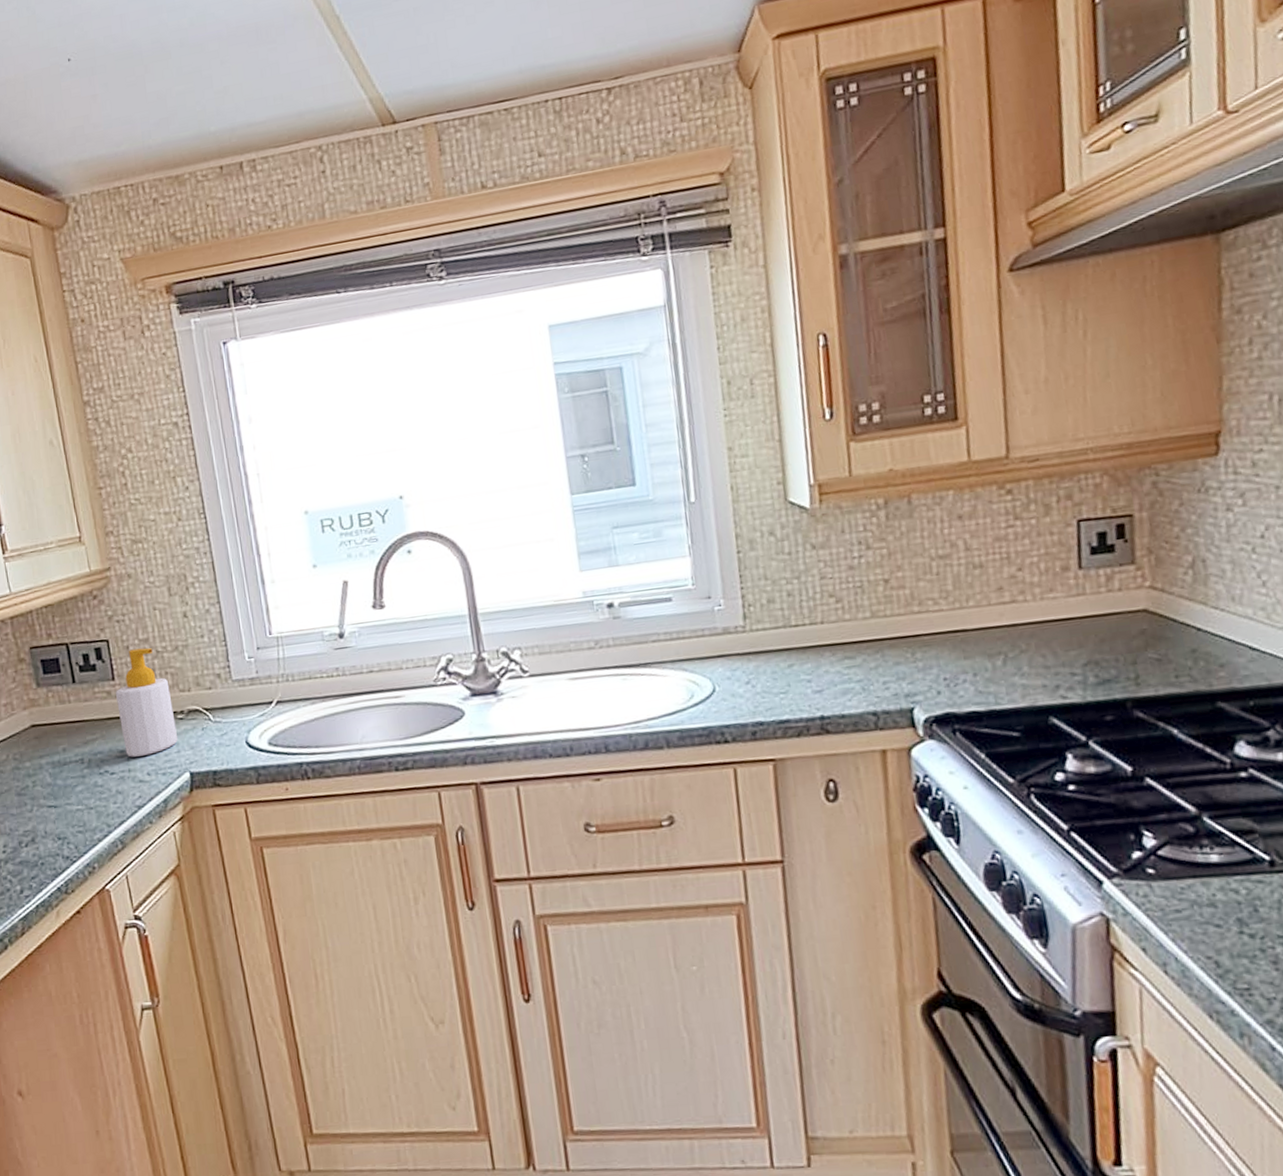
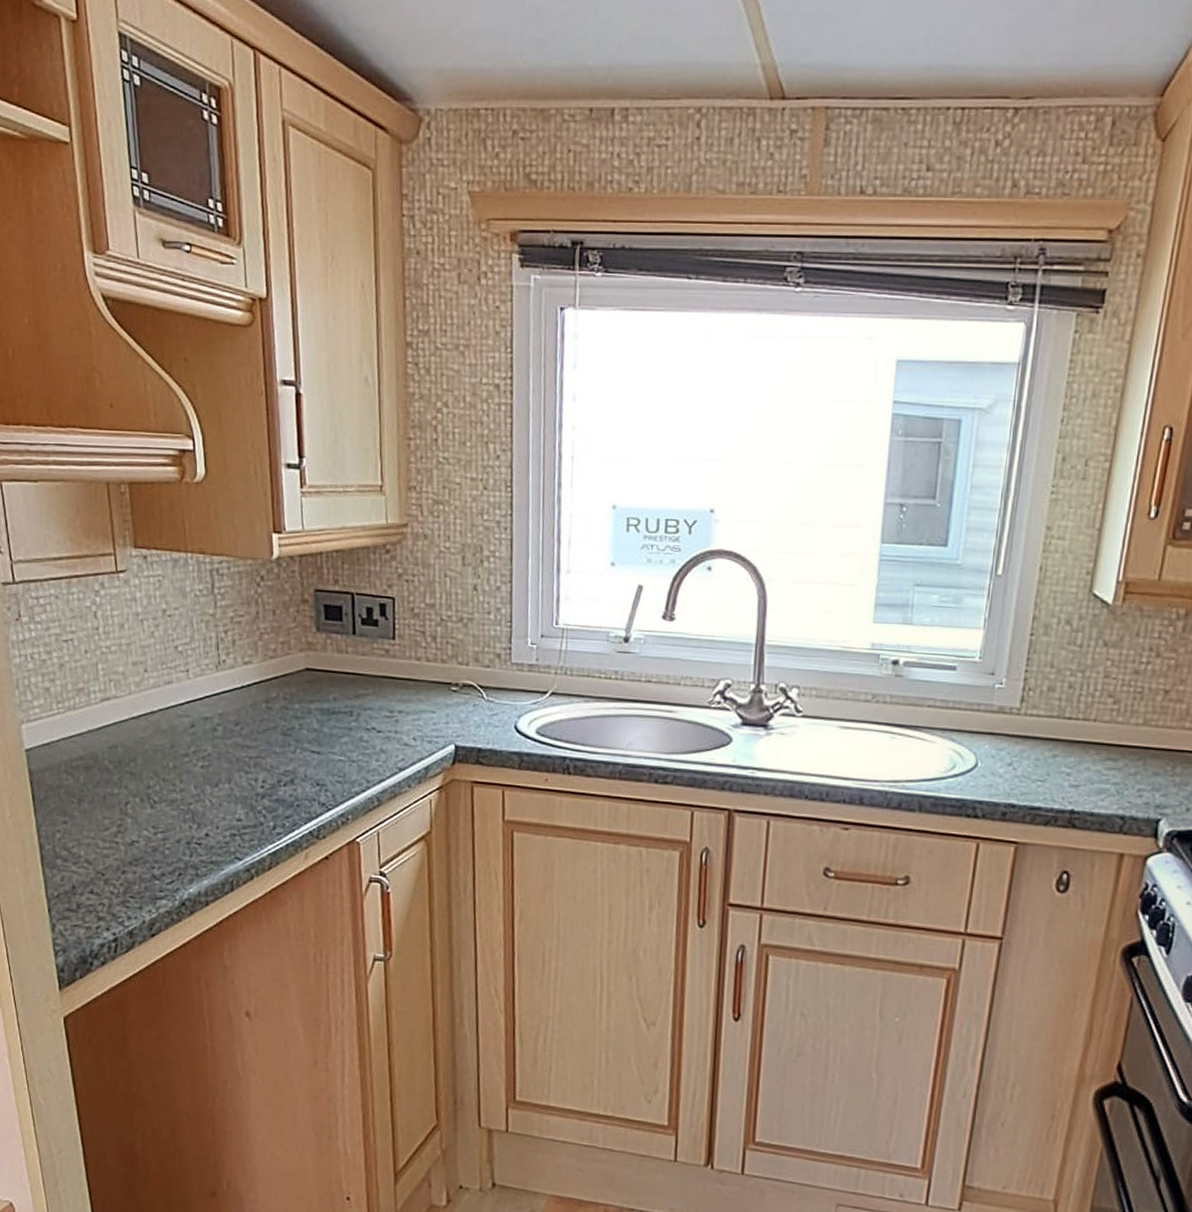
soap bottle: present [115,648,179,757] -> none [393,612,449,721]

